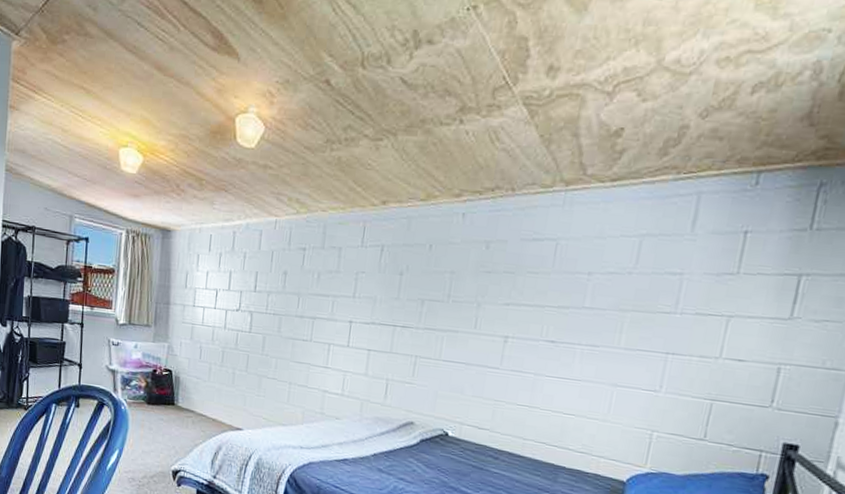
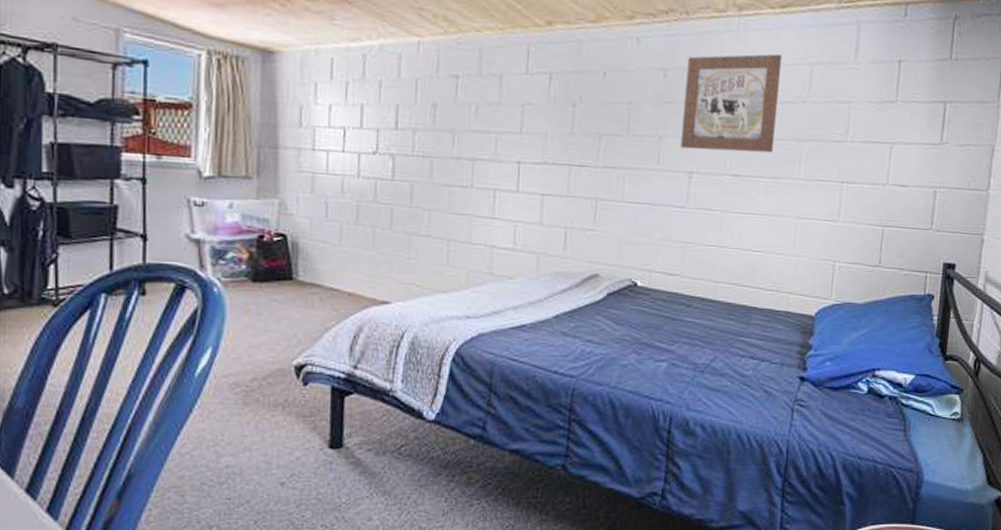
wall art: none [498,226,609,322] -> present [680,54,782,153]

